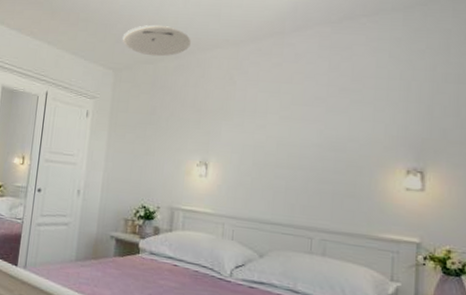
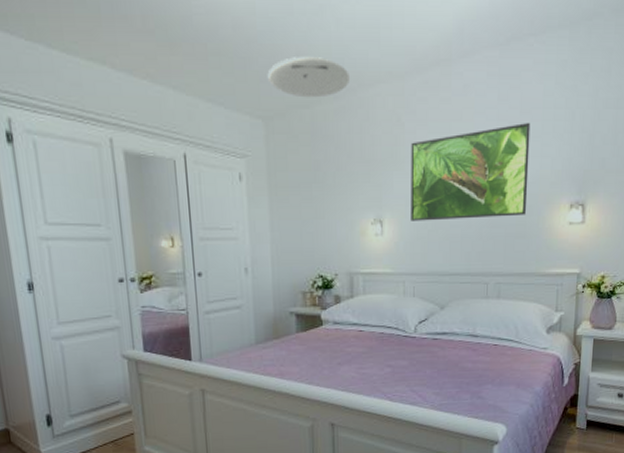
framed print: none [235,89,362,175] -> present [411,123,531,221]

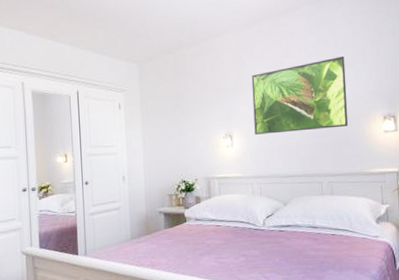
ceiling light: present [267,56,351,98] -> none [140,17,203,47]

